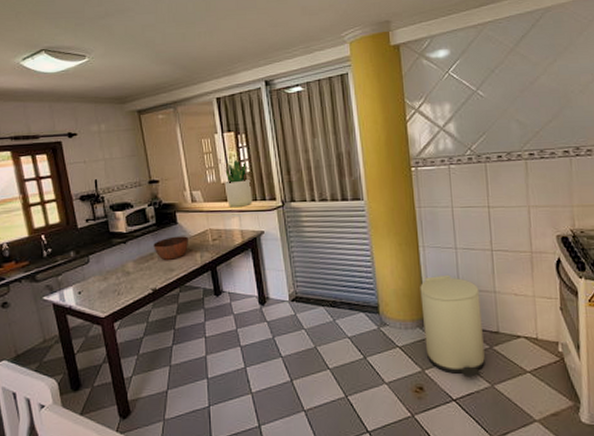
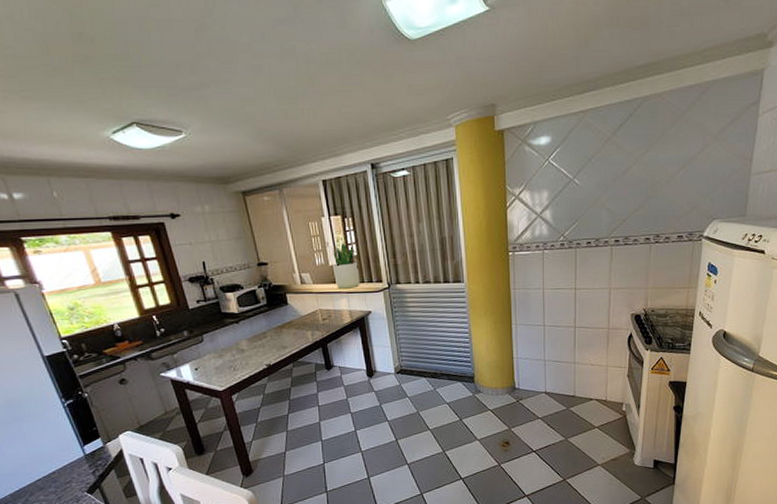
bowl: present [153,236,189,260] -> none [266,316,300,338]
pedal bin: present [420,274,485,378] -> none [511,348,562,433]

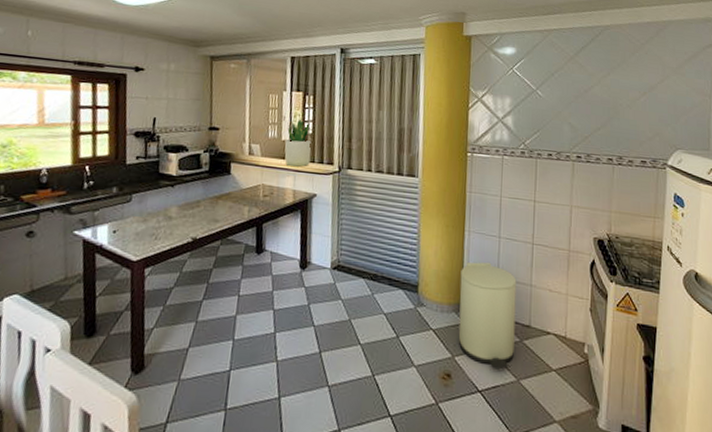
pedal bin: none [511,348,562,433] -> present [458,262,517,370]

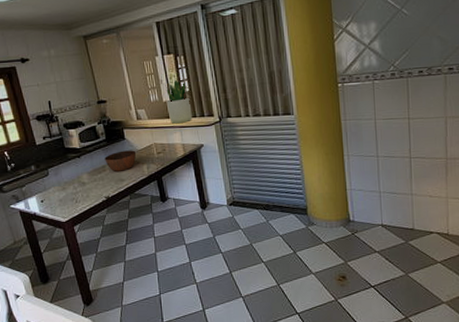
bowl: none [201,186,240,211] -> present [105,150,137,172]
pedal bin: present [458,262,517,370] -> none [344,179,401,268]

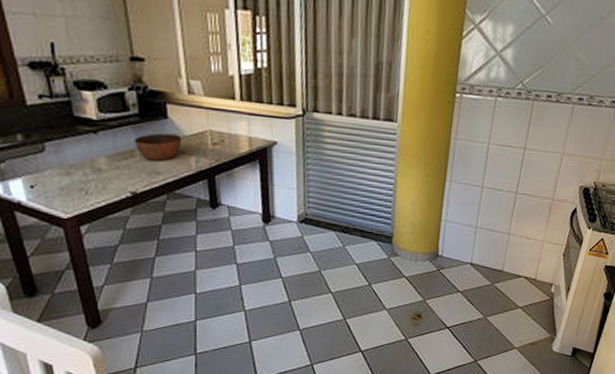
planter: present [165,78,192,124] -> none [233,46,268,110]

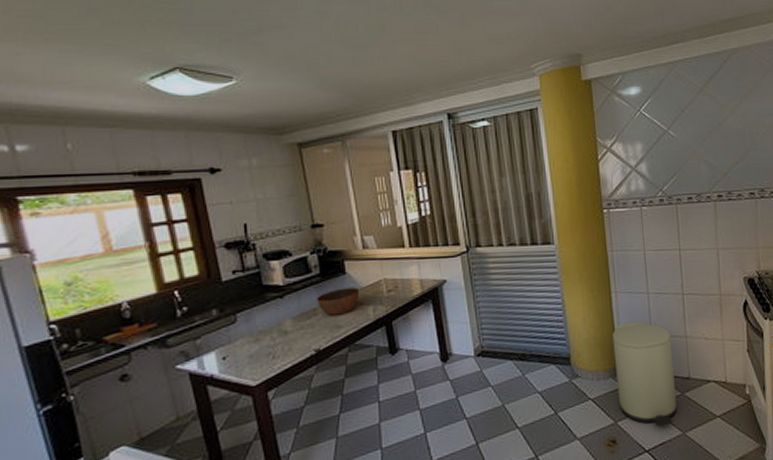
pedal bin: none [431,212,495,309] -> present [612,320,677,427]

